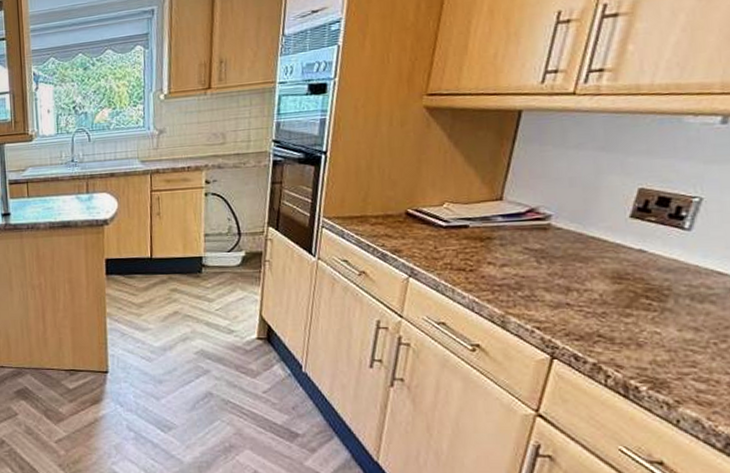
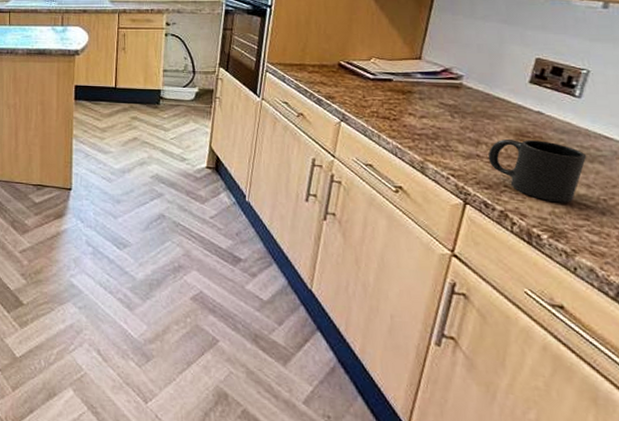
mug: none [579,282,696,350] -> present [487,139,587,203]

